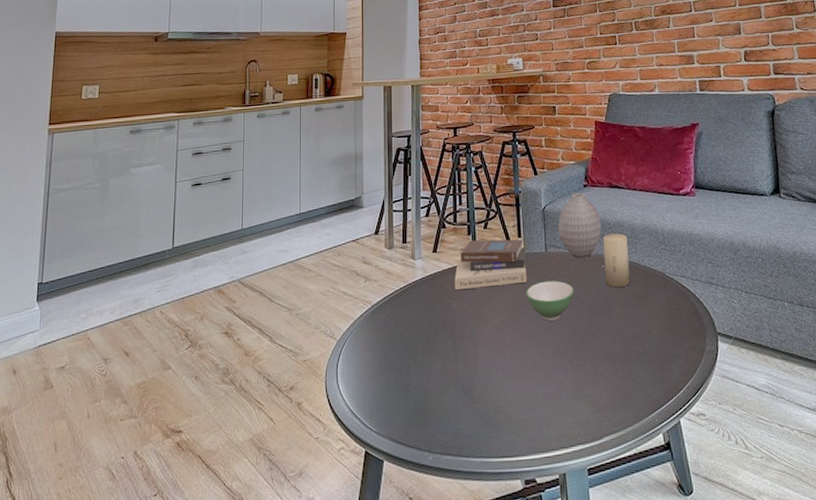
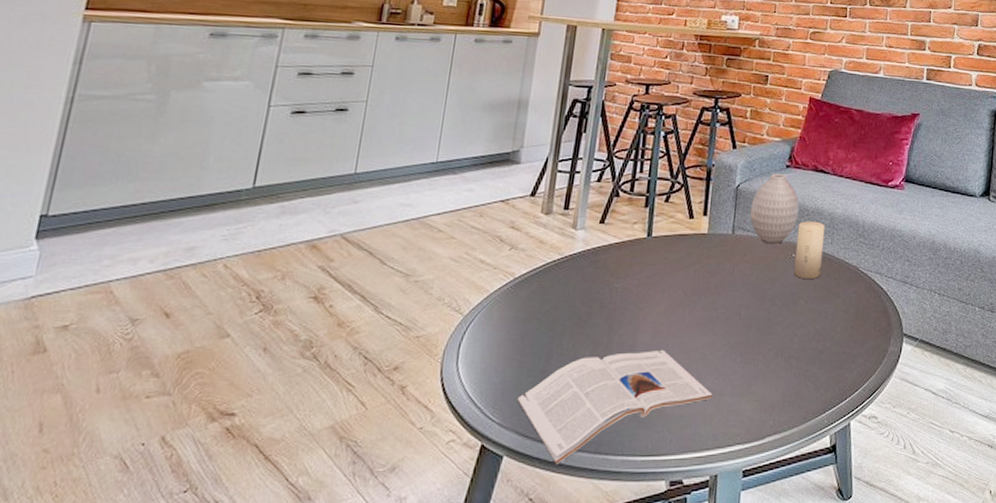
magazine: none [388,360,551,467] -> present [517,349,713,464]
books: present [454,239,527,291] -> none [619,214,711,269]
bowl: present [526,280,575,321] -> none [703,266,758,310]

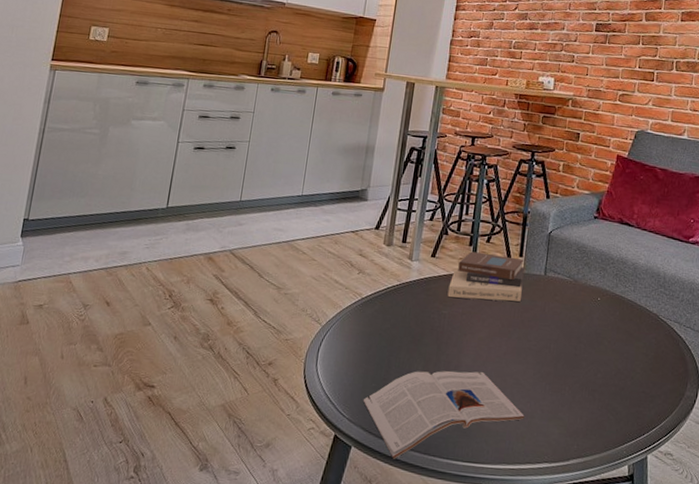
books: none [619,214,711,269] -> present [447,251,526,302]
vase: present [750,173,800,245] -> none [560,223,606,288]
candle: present [794,221,825,280] -> none [599,268,629,323]

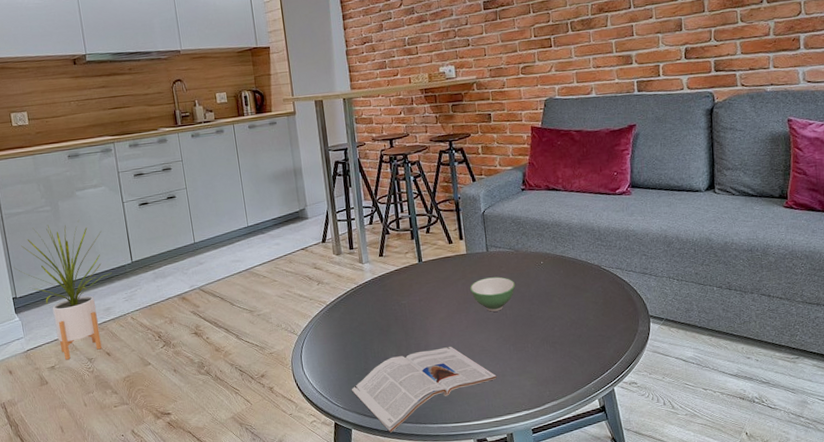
house plant: none [36,147,146,301] -> present [12,219,112,360]
books: present [447,251,526,302] -> none [401,241,470,289]
bowl: none [518,303,567,343] -> present [470,276,516,312]

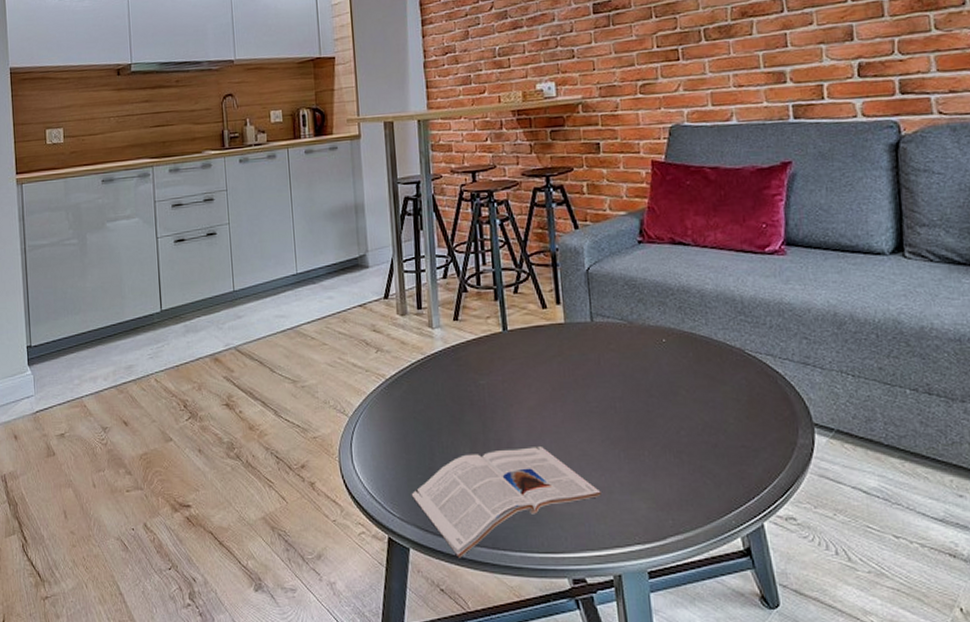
house plant: present [12,219,112,360] -> none [30,256,138,428]
bowl: present [470,276,516,312] -> none [568,356,629,403]

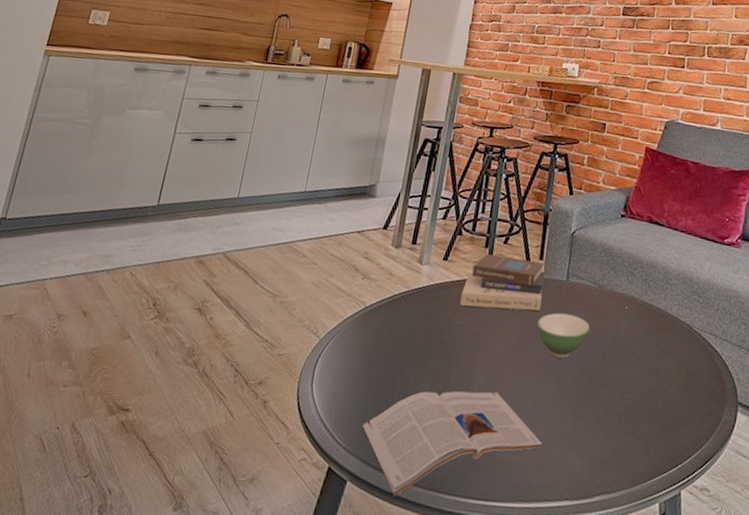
books: none [480,306,569,365] -> present [459,254,546,311]
bowl: none [568,356,629,403] -> present [537,312,591,359]

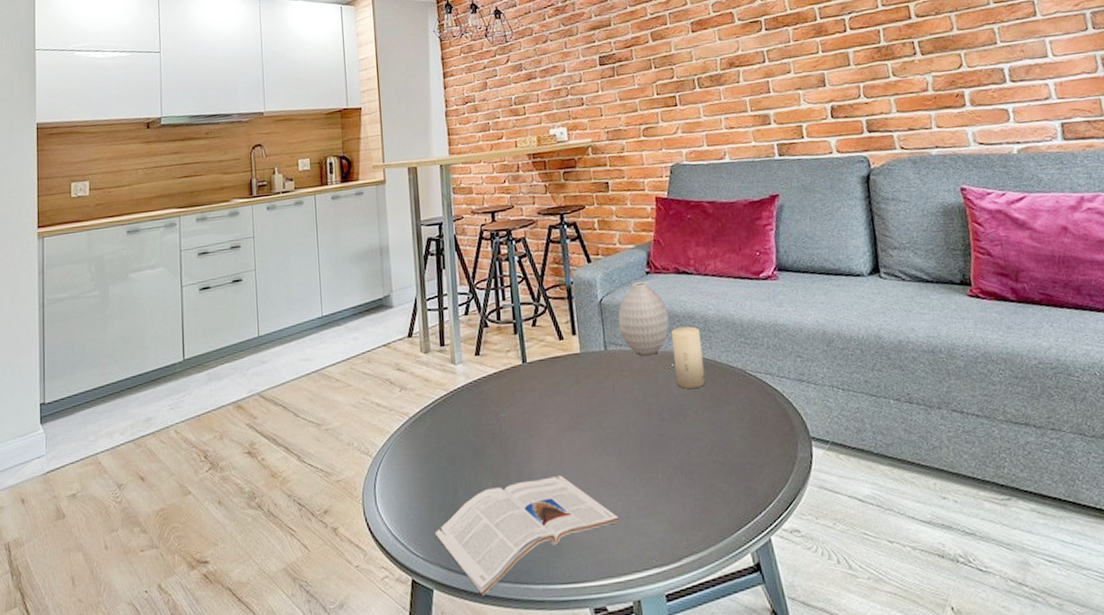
books: present [459,254,546,311] -> none [501,337,585,398]
bowl: present [537,312,591,359] -> none [585,383,641,430]
vase: none [584,222,634,295] -> present [618,281,670,357]
candle: none [626,273,659,335] -> present [671,326,705,390]

